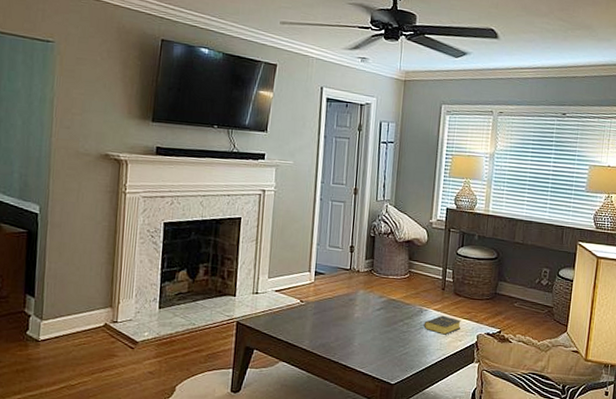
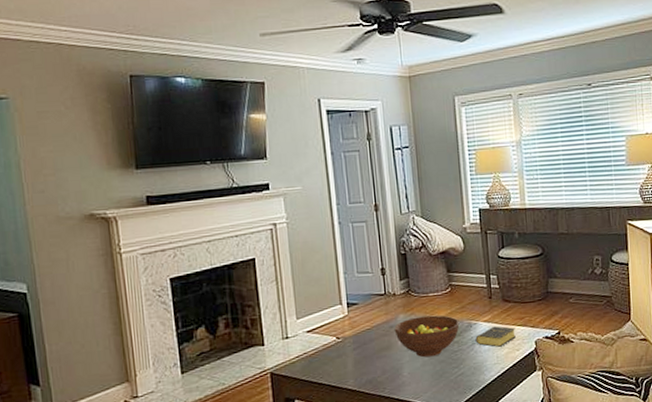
fruit bowl: none [352,295,412,333] -> present [394,315,460,358]

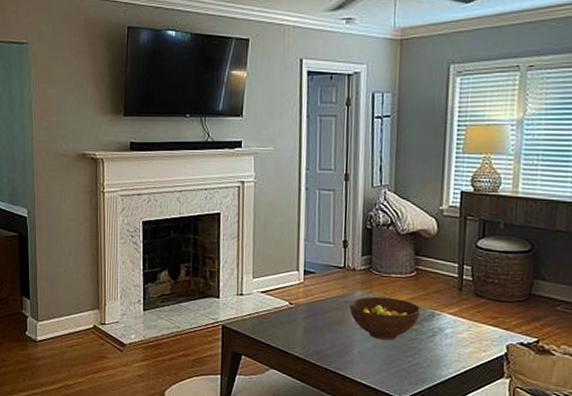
book: present [475,326,517,347] -> none [436,321,486,344]

